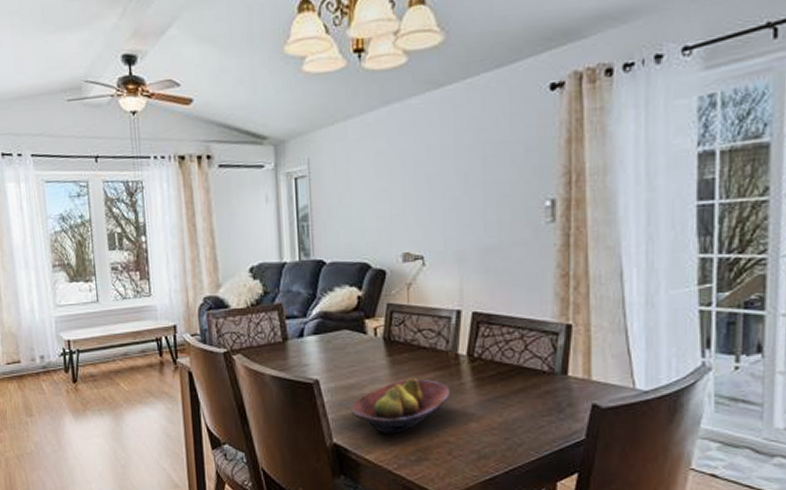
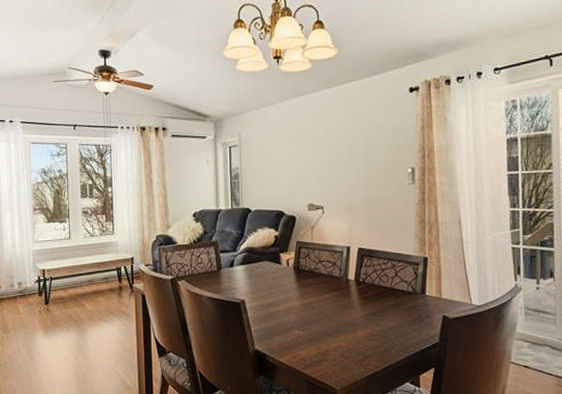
fruit bowl: present [350,377,451,434] -> none [269,297,343,341]

